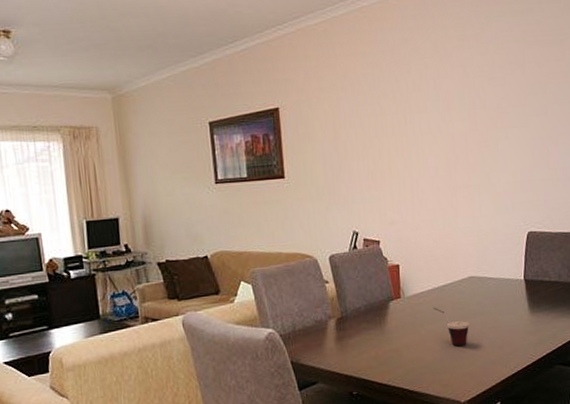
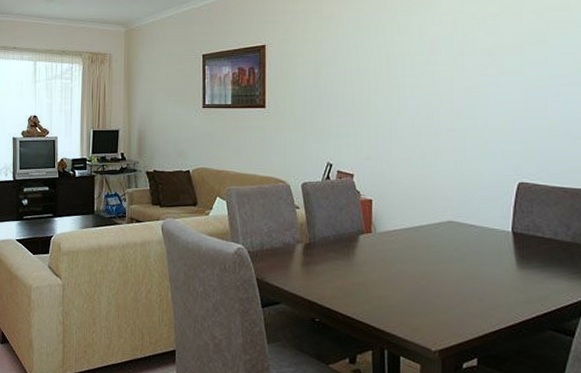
cup: present [434,307,469,347] -> none [407,247,445,292]

